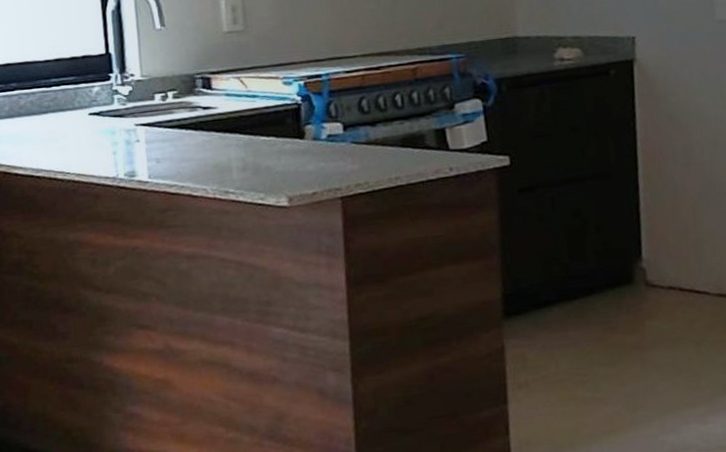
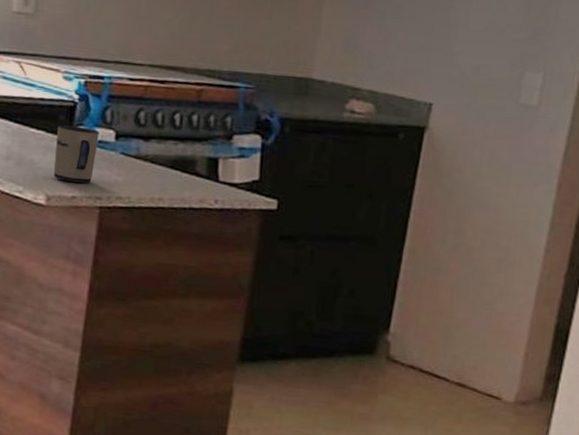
mug: none [286,125,329,179] -> present [53,125,99,183]

